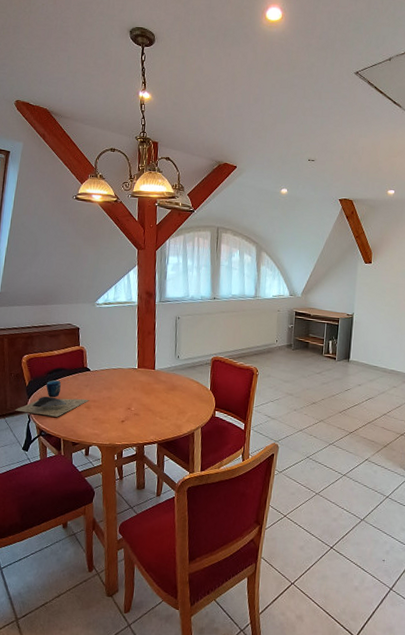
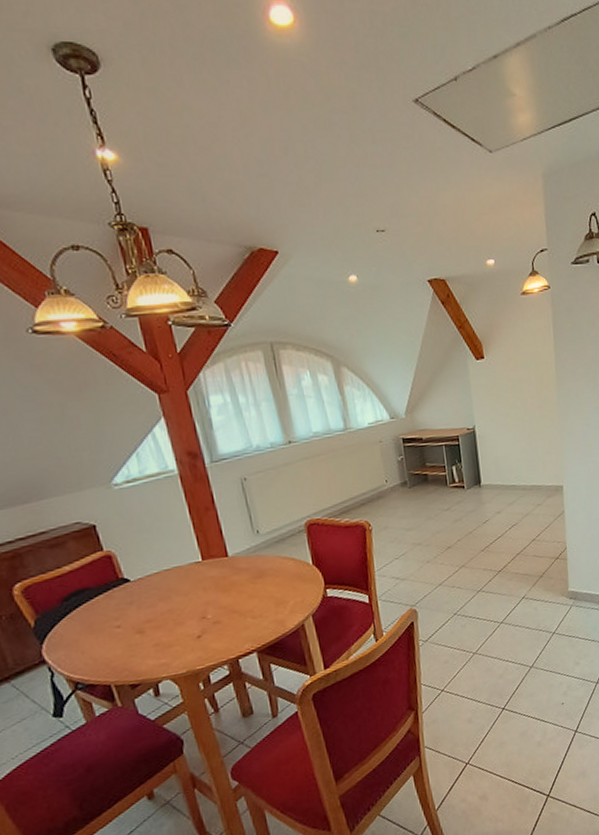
cup: present [15,380,90,417] -> none [23,607,141,667]

